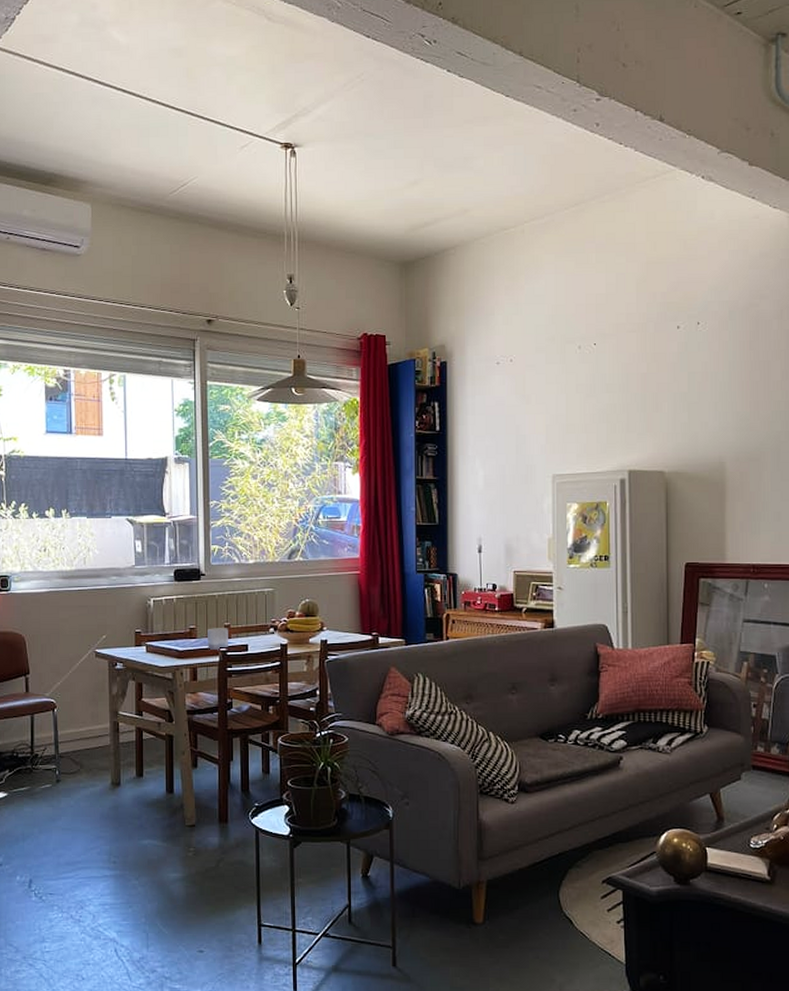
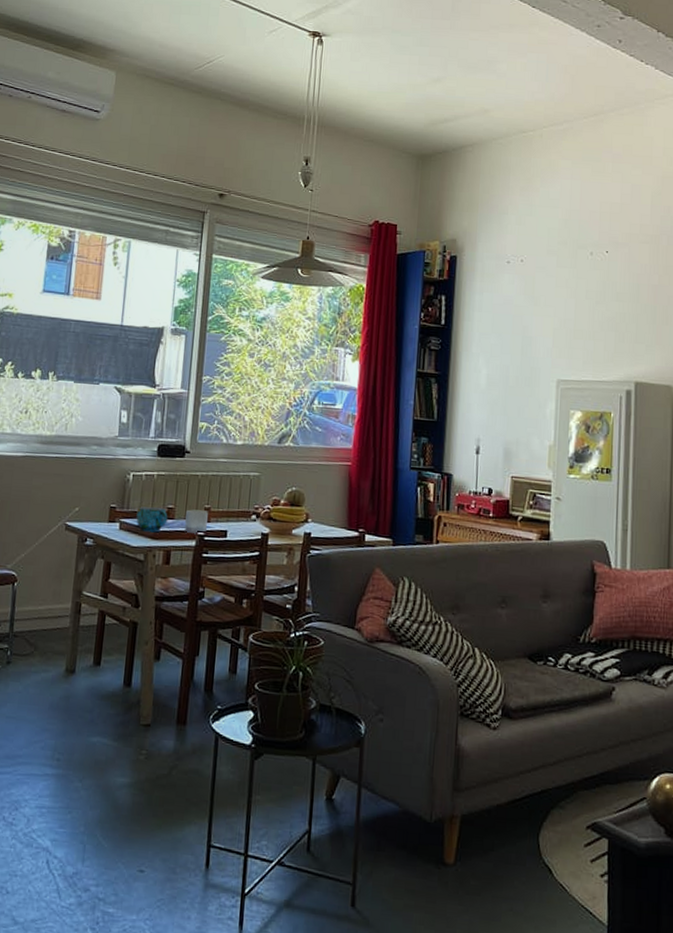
cup: none [161,629,191,652] -> present [136,506,168,533]

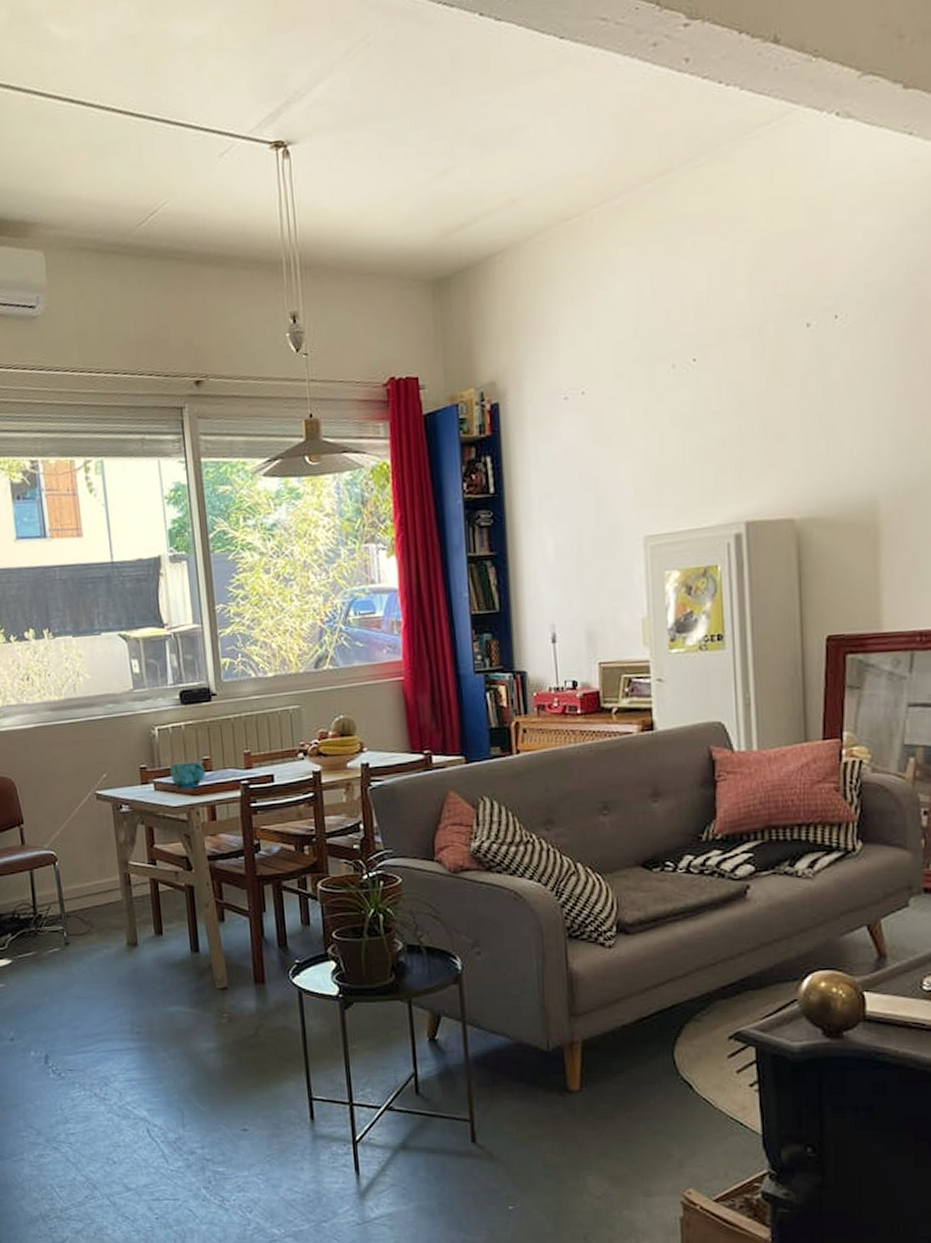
mug: present [184,509,209,535] -> none [223,756,251,785]

